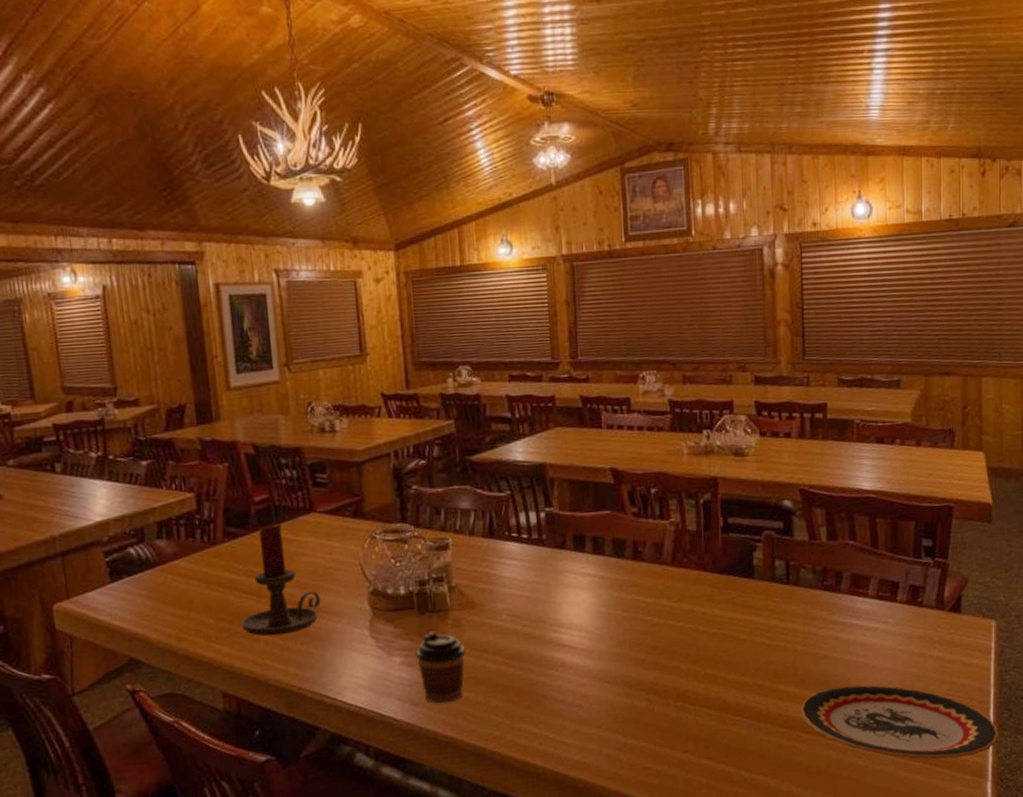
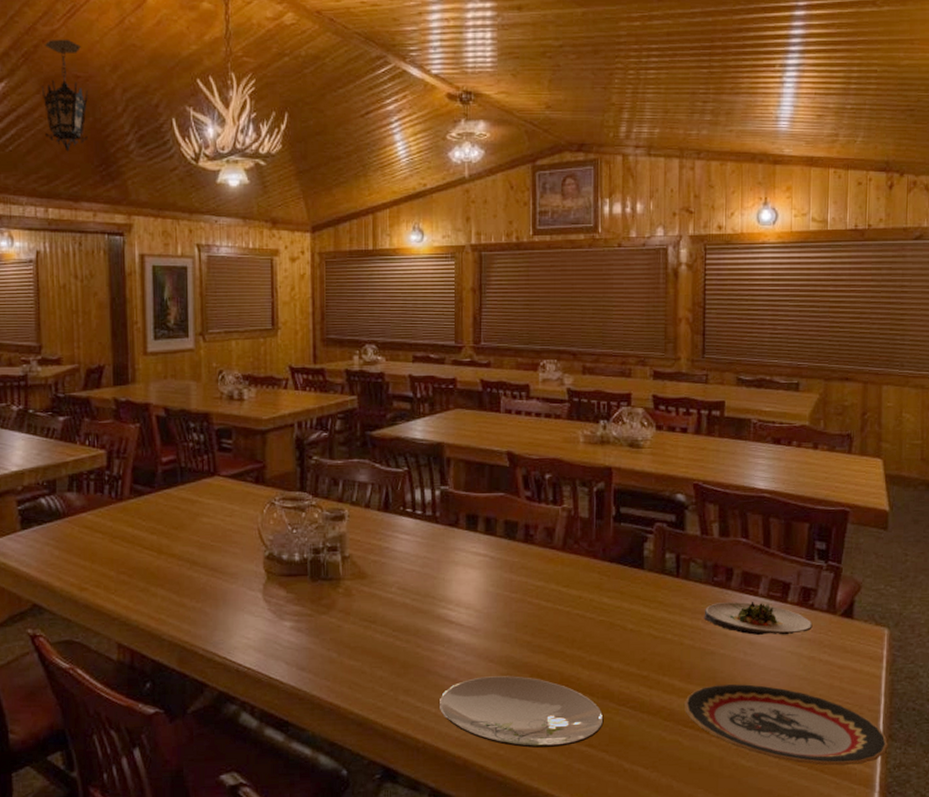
hanging lantern: none [92,52,149,177] -> present [41,39,88,152]
candle holder: present [240,524,321,636] -> none [140,485,218,592]
coffee cup: present [415,631,466,704] -> none [305,599,354,671]
plate: none [556,695,722,765] -> present [438,676,604,748]
salad plate: none [815,603,922,637] -> present [704,602,813,636]

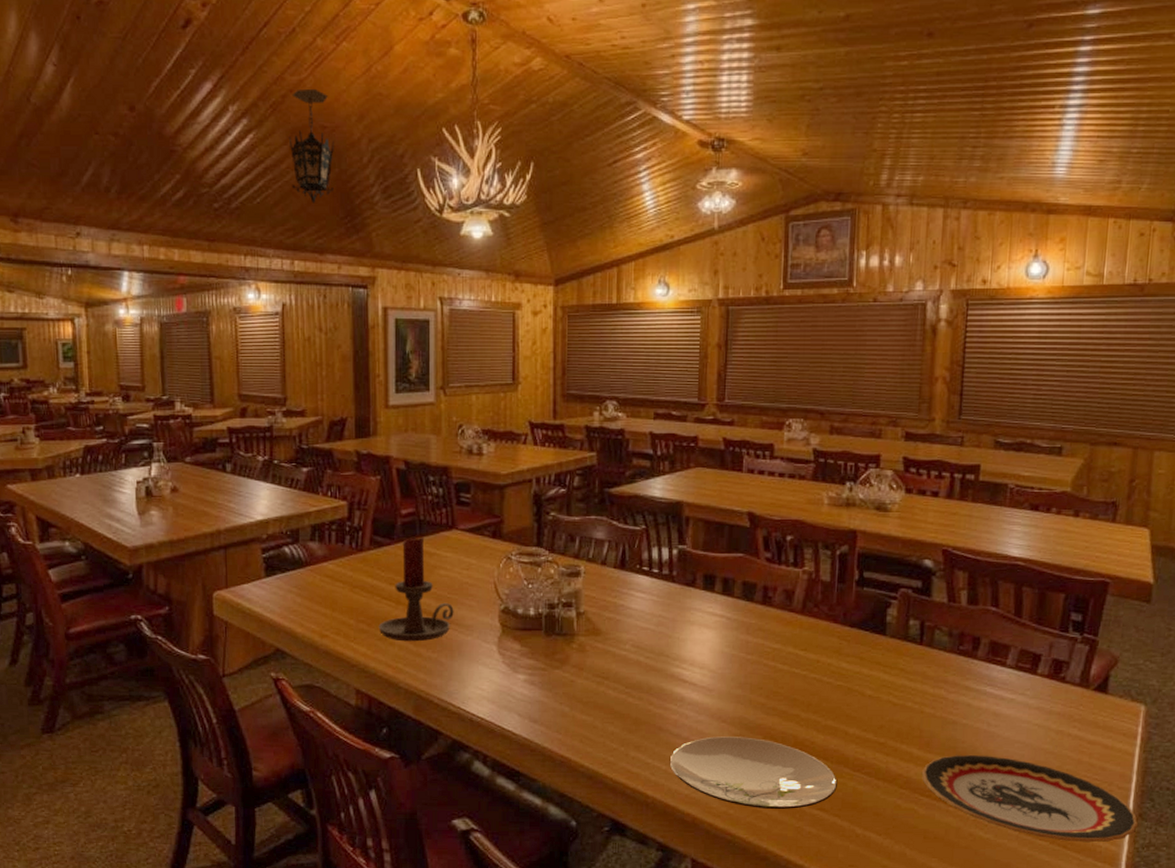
candle holder: none [140,485,218,592] -> present [378,538,454,642]
salad plate: present [704,602,813,636] -> none [947,672,1063,708]

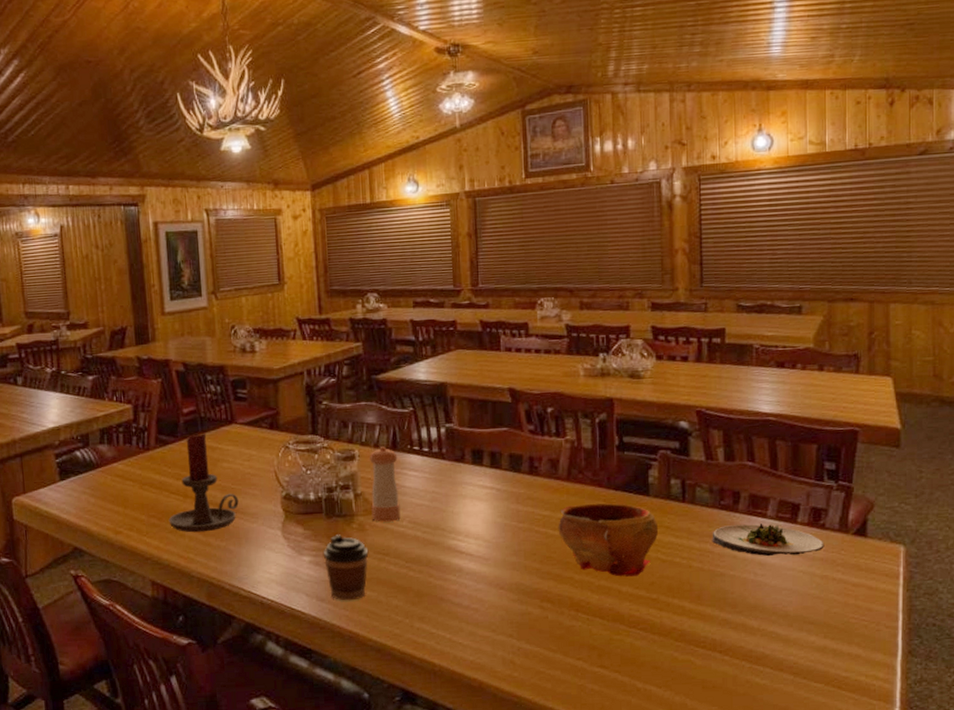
hanging lantern: present [288,88,334,204] -> none [56,27,101,132]
coffee cup: none [539,654,587,724] -> present [323,534,369,601]
pepper shaker: none [593,565,625,644] -> present [370,446,401,522]
plate: present [669,736,837,809] -> none [452,601,615,670]
bowl: none [787,639,892,718] -> present [558,503,658,577]
plate: present [921,754,1139,843] -> none [694,604,909,682]
salad plate: none [947,672,1063,708] -> present [712,524,824,557]

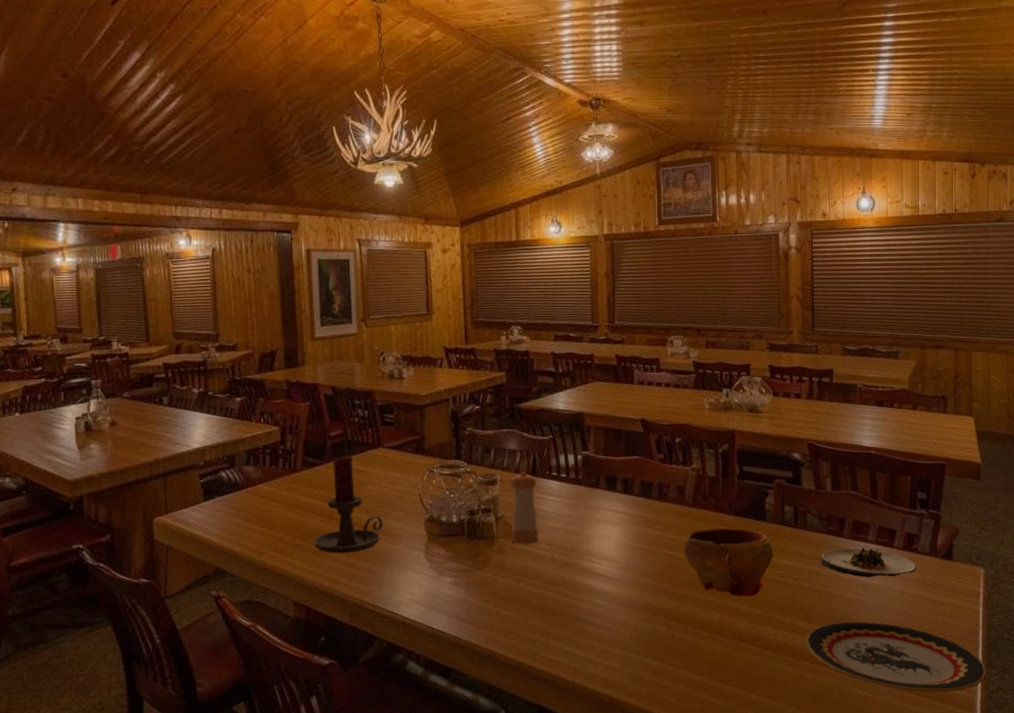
coffee cup: present [323,534,369,601] -> none [464,556,508,621]
plate: none [694,604,909,682] -> present [805,621,988,693]

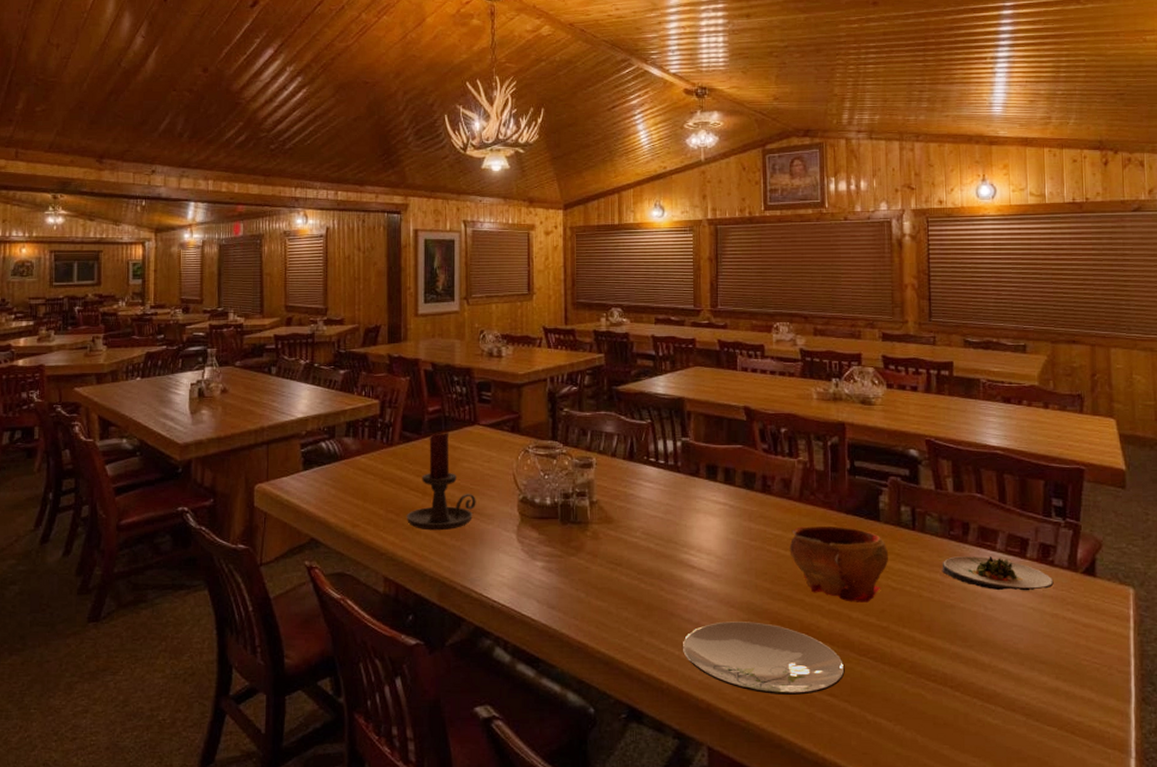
pepper shaker: present [511,472,539,545] -> none [606,456,634,532]
plate: none [586,620,734,685] -> present [682,621,845,695]
plate: present [805,621,988,693] -> none [925,638,1143,728]

